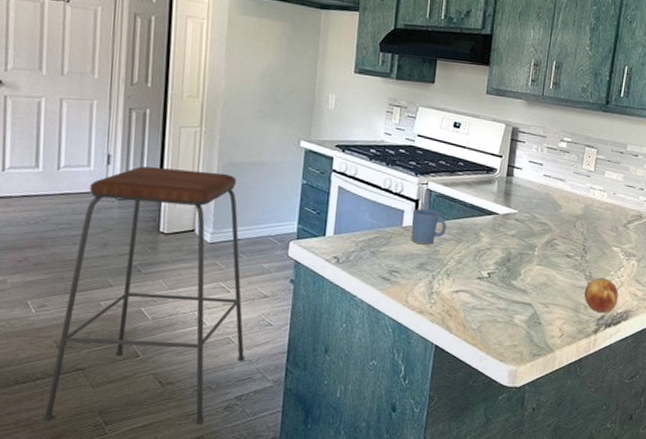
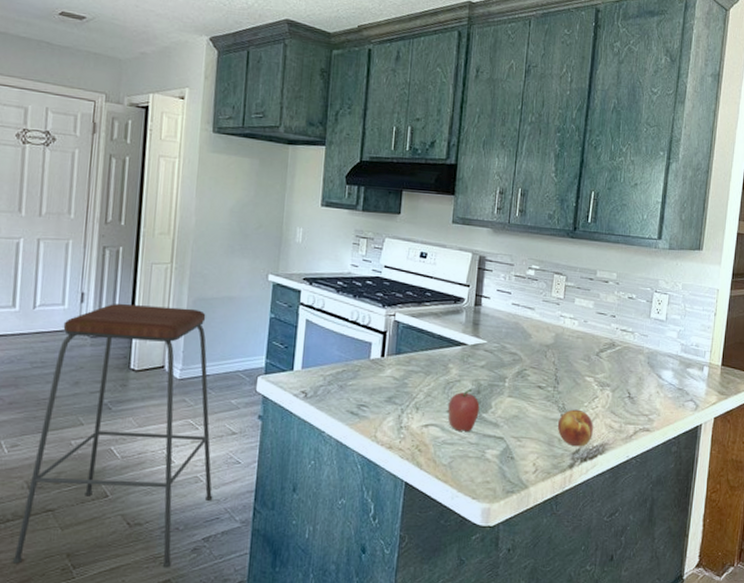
mug: present [411,208,447,245] -> none [379,340,415,378]
fruit: none [478,257,509,297] -> present [448,389,480,431]

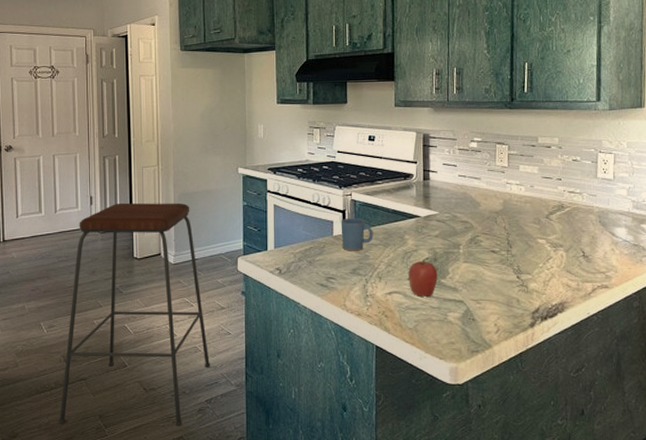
mug: none [379,340,415,378] -> present [341,217,373,251]
fruit: present [557,409,593,447] -> none [514,270,551,306]

